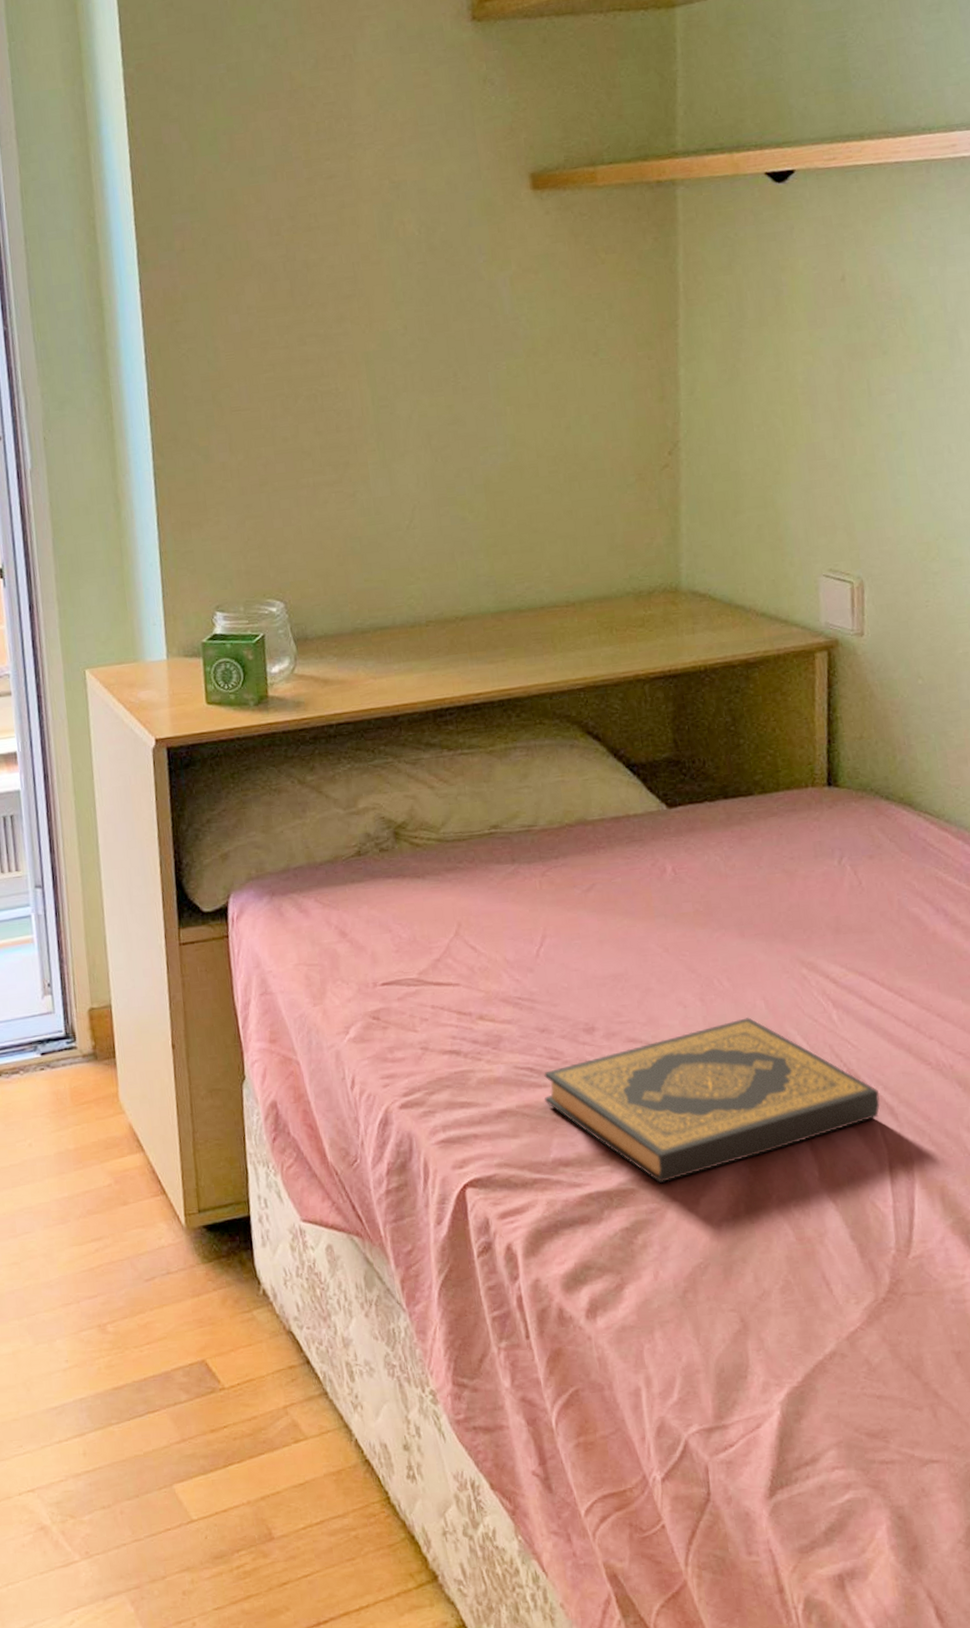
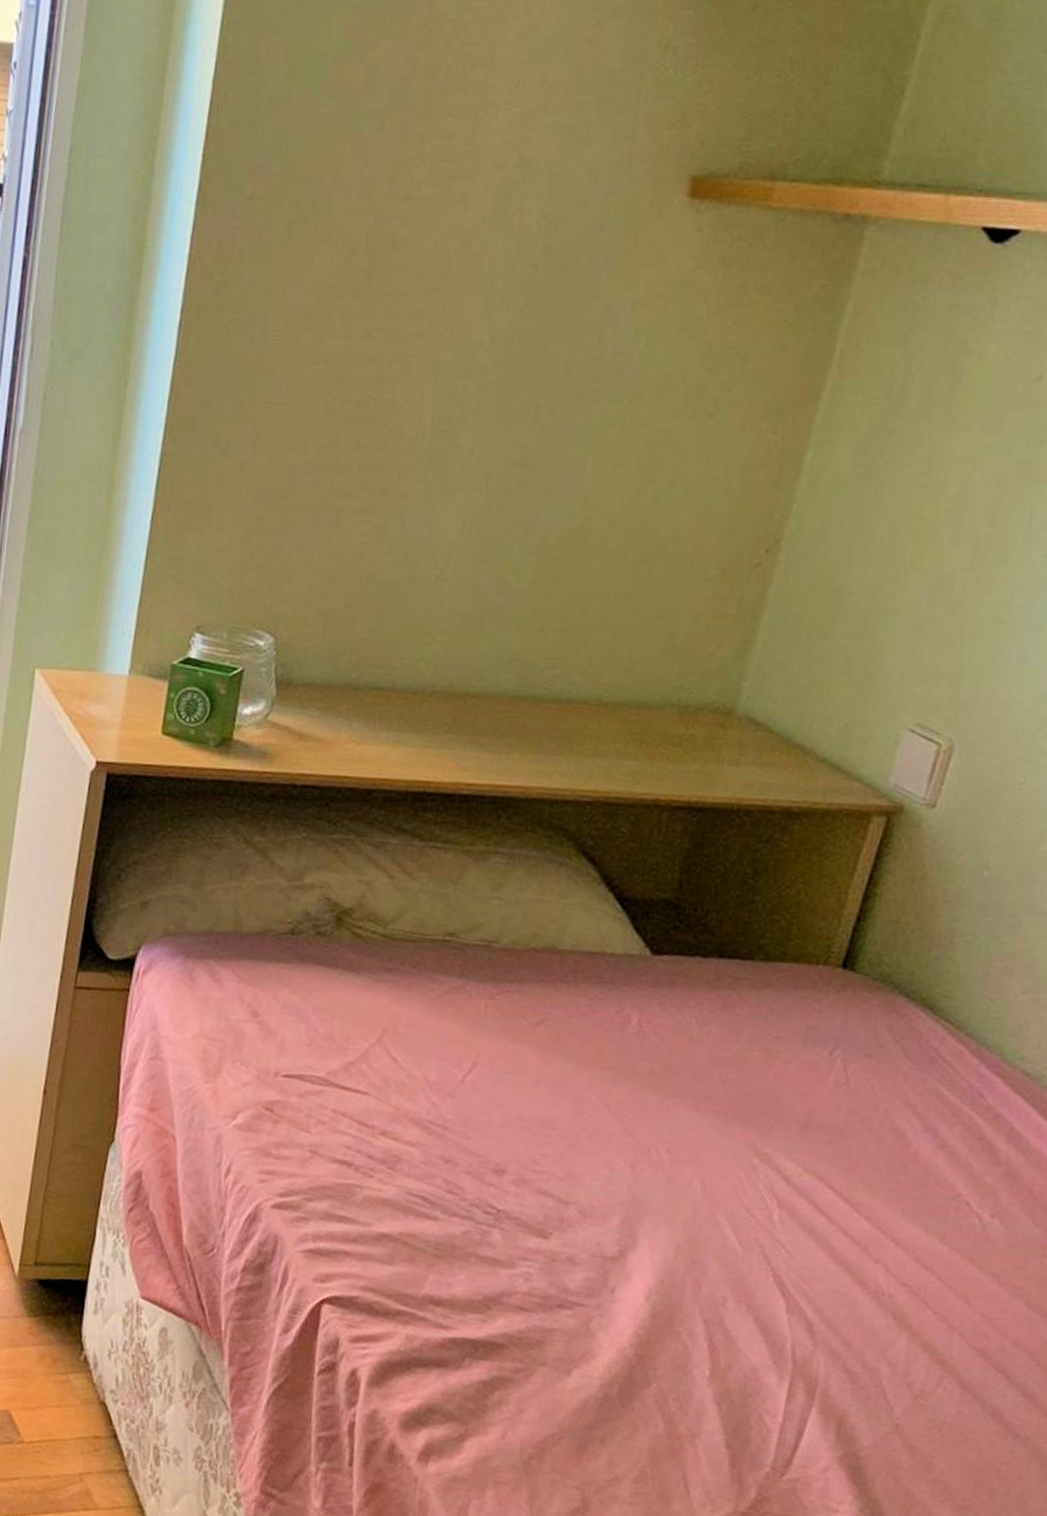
hardback book: present [544,1017,880,1183] -> none [431,1196,802,1345]

